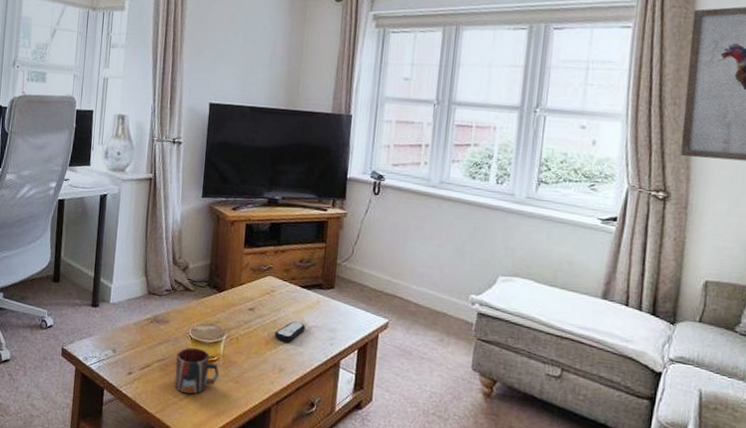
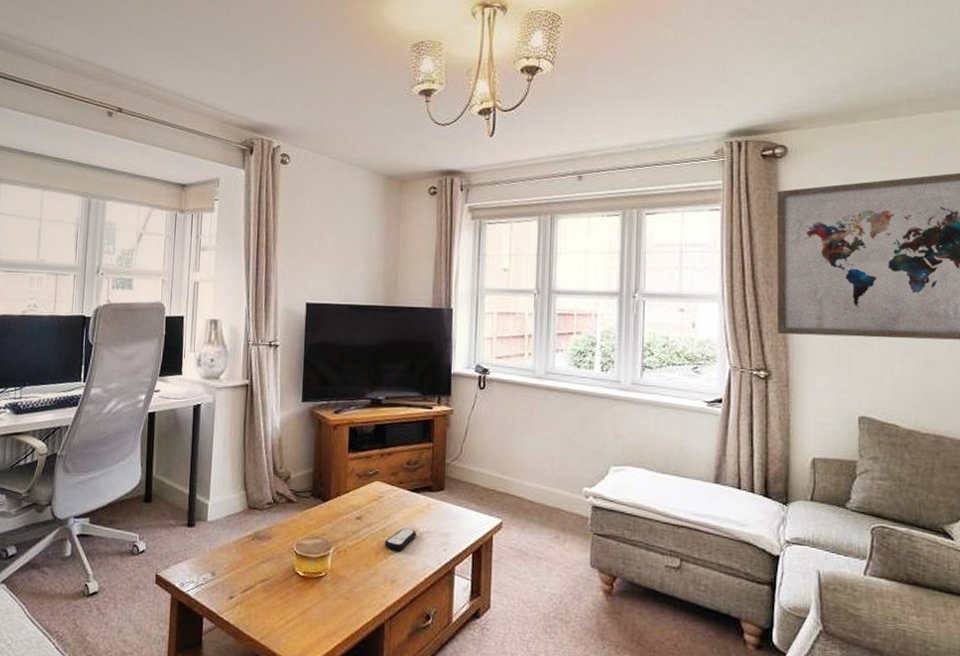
mug: present [174,347,220,394] -> none [279,563,328,616]

